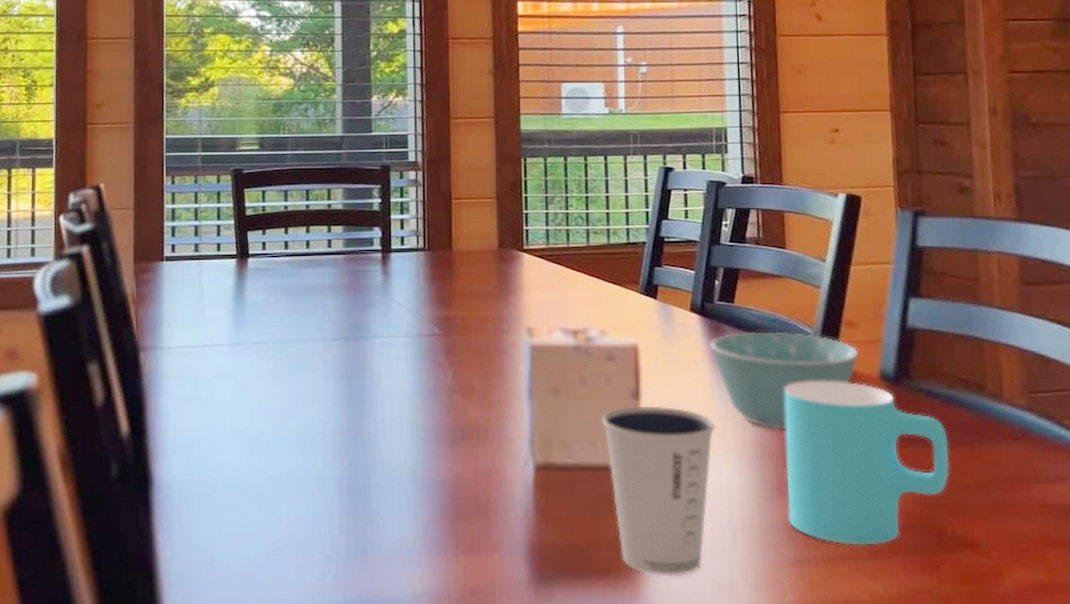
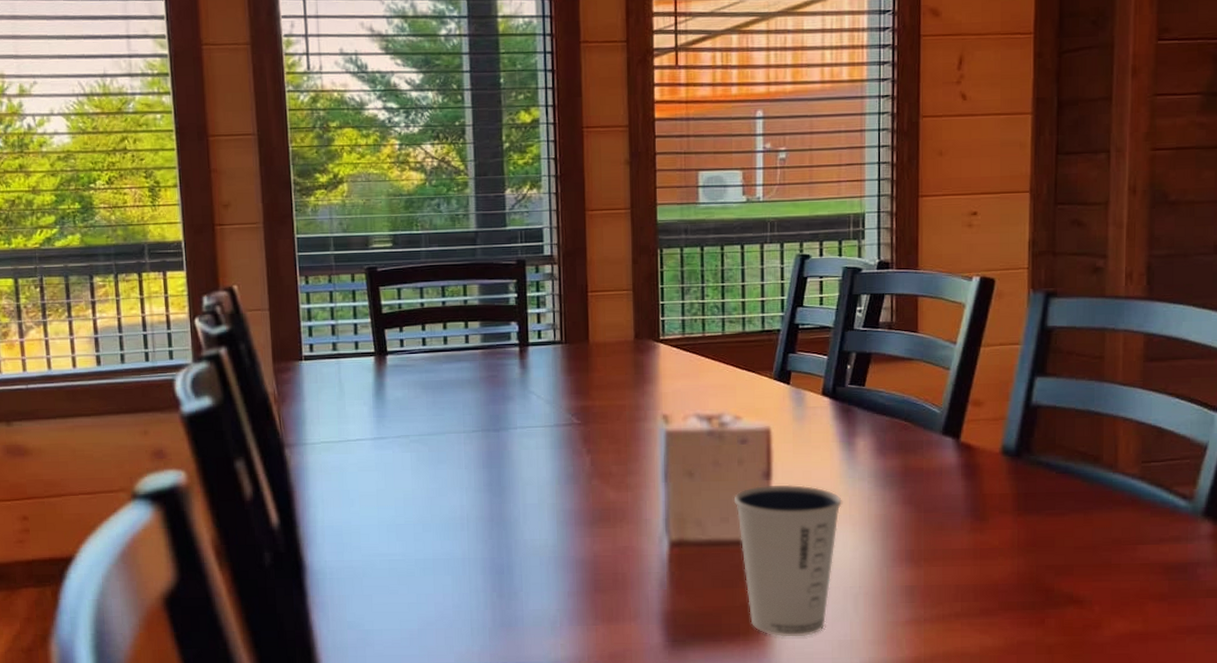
bowl: present [709,332,860,431] -> none [839,412,984,504]
cup: present [784,381,950,546] -> none [907,456,1062,604]

